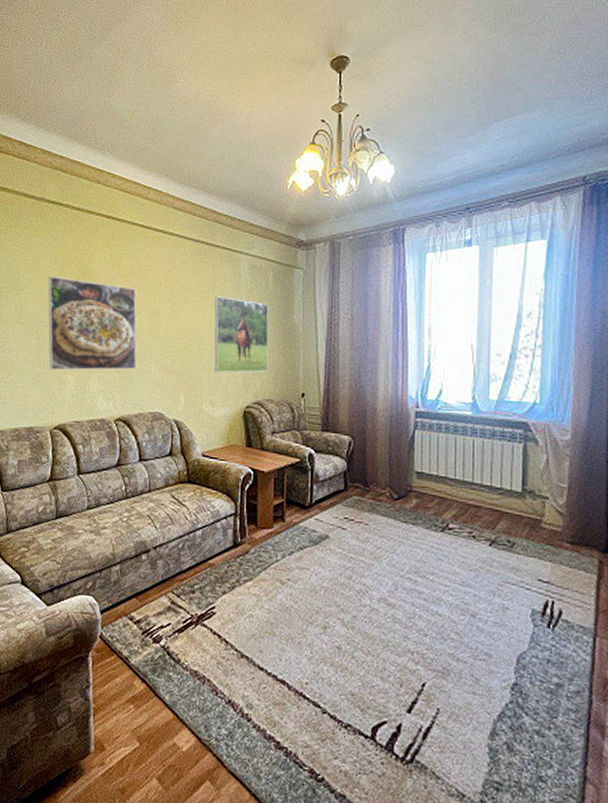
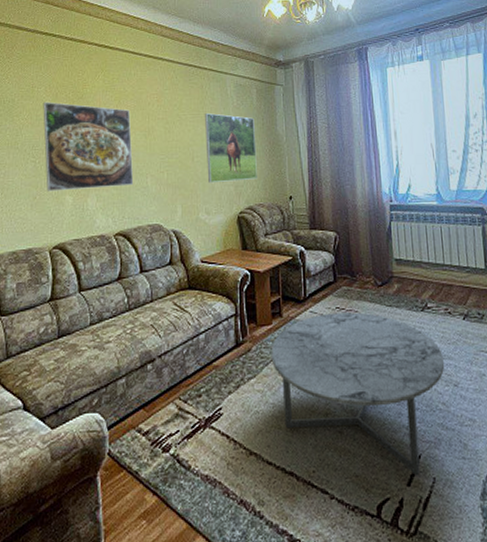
coffee table: none [269,523,463,705] -> present [271,312,445,476]

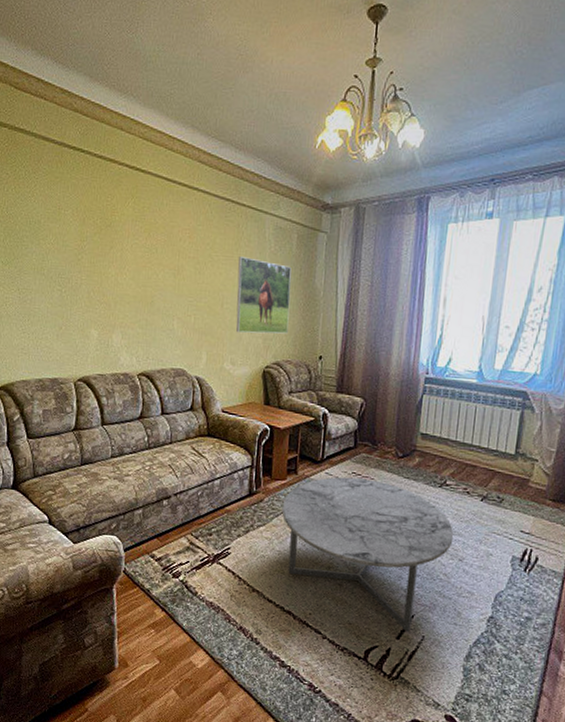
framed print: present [43,101,134,192] -> none [69,226,160,326]

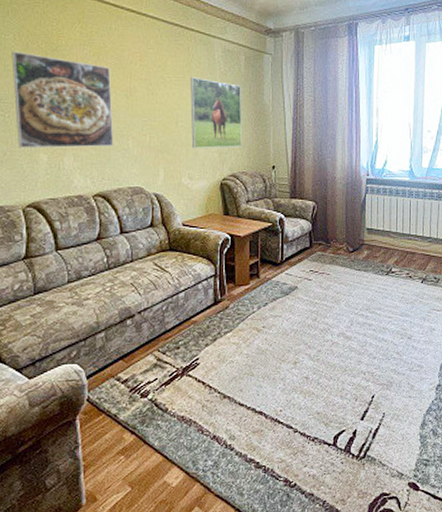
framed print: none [69,226,160,326] -> present [12,51,114,149]
coffee table: present [281,477,454,633] -> none [247,275,402,412]

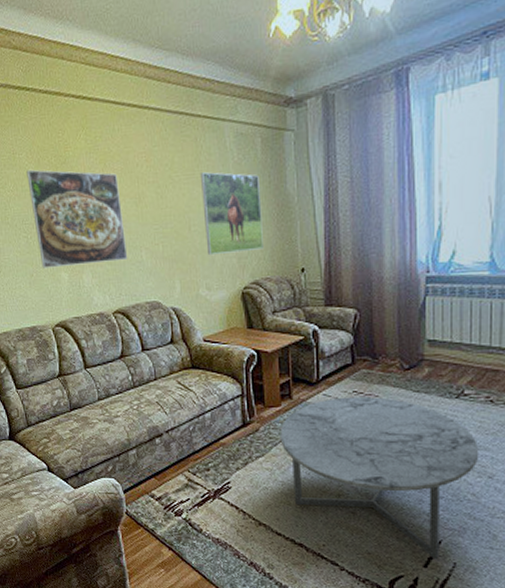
coffee table: none [247,275,402,412] -> present [279,397,479,560]

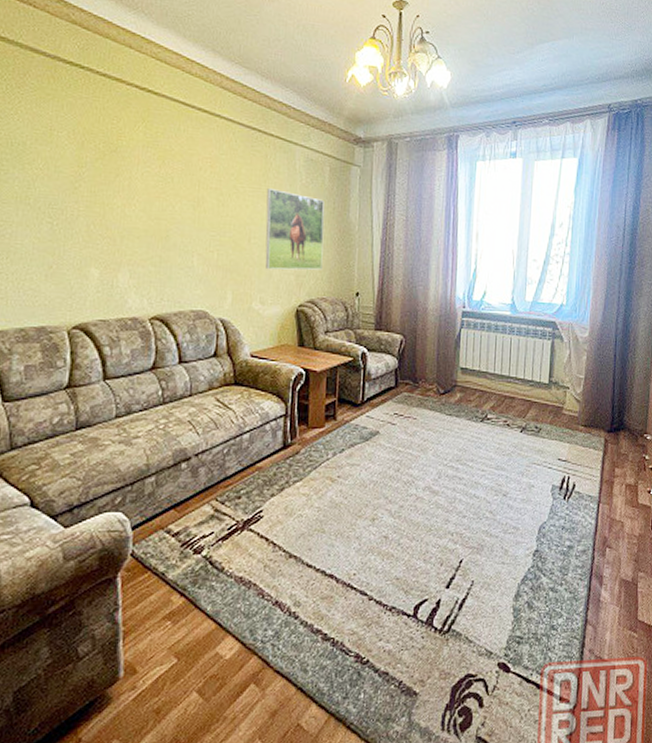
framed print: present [26,169,128,268] -> none [64,150,177,264]
coffee table: present [279,397,479,560] -> none [320,419,497,579]

